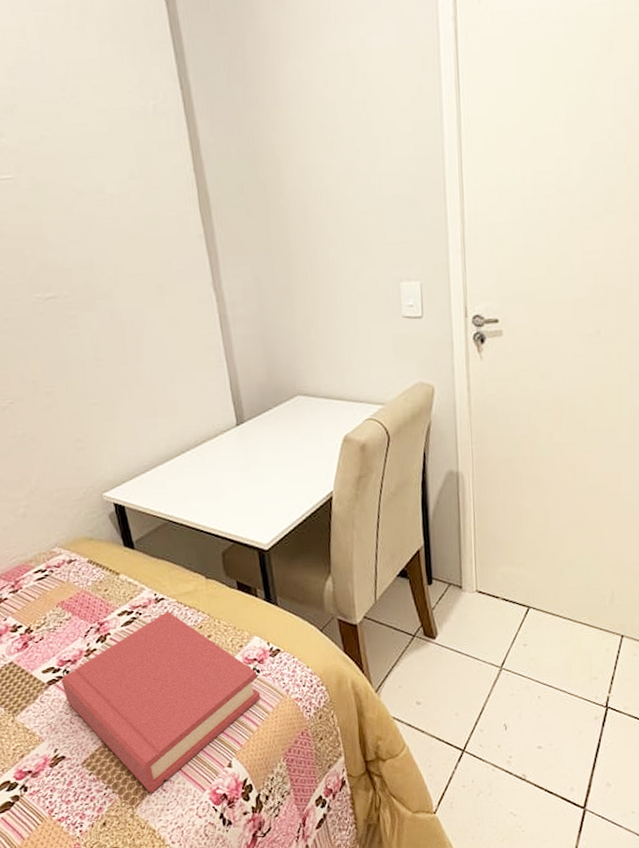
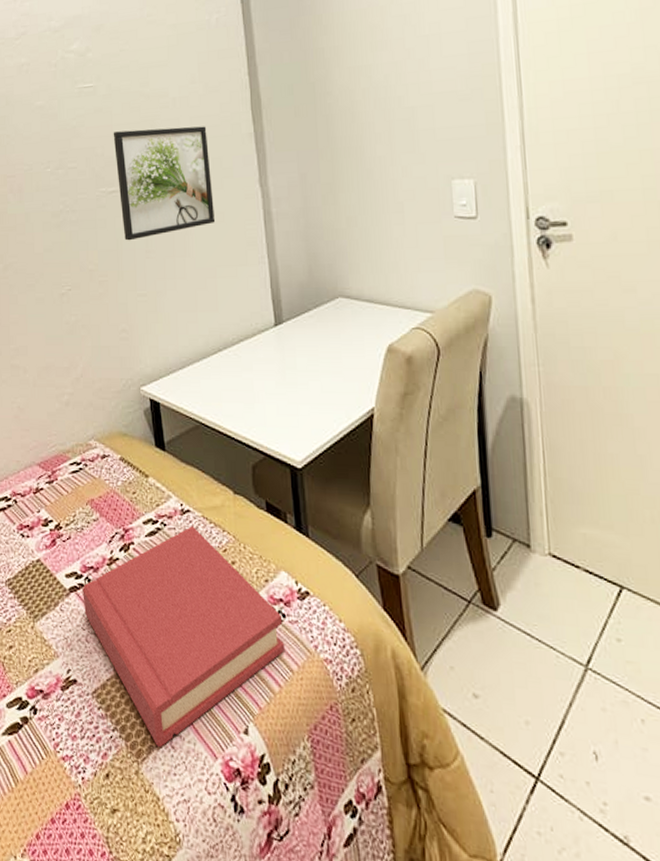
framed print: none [43,226,169,350] -> present [113,126,216,241]

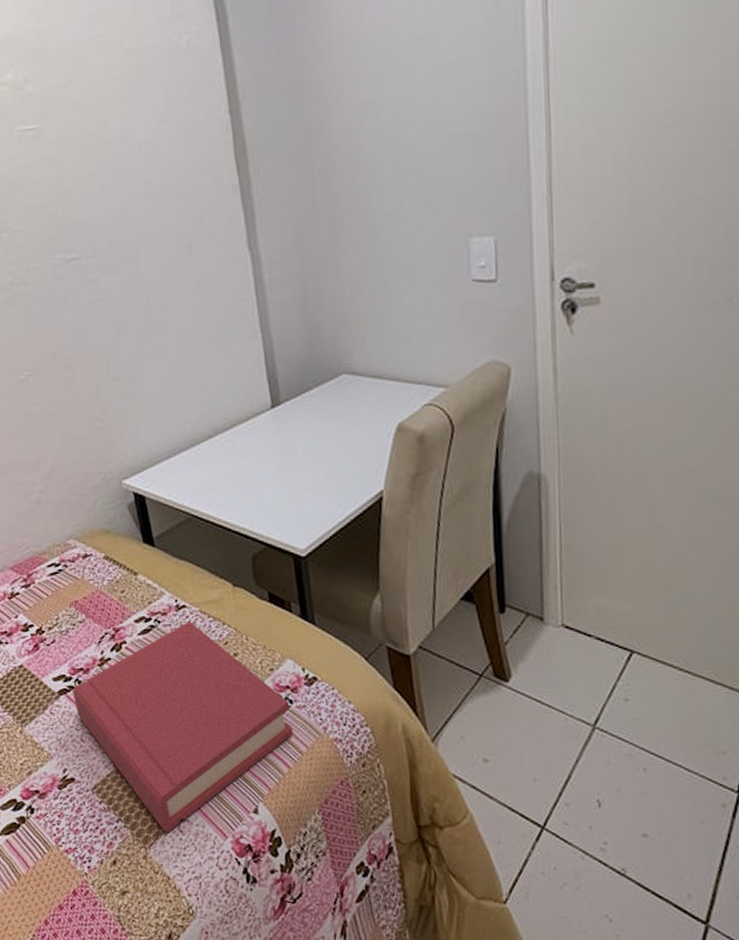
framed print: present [113,126,216,241] -> none [66,177,198,317]

